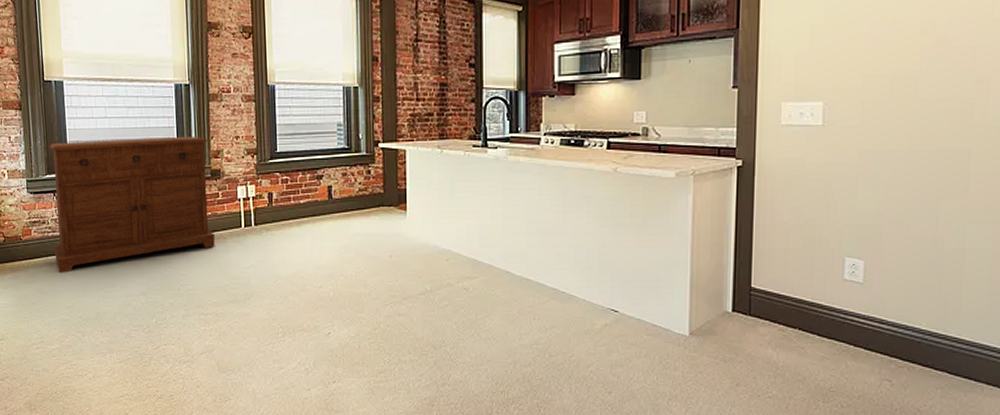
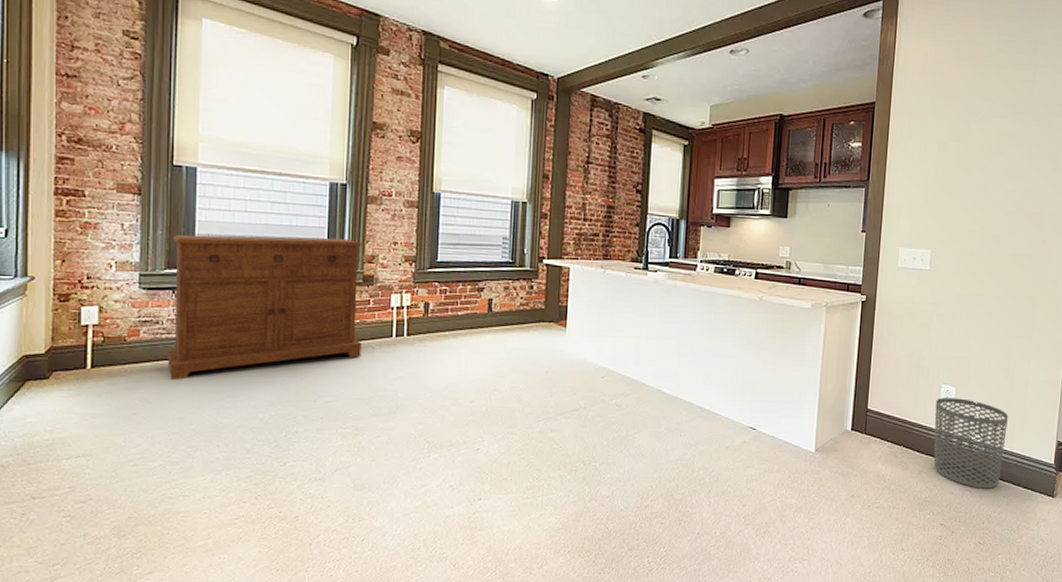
waste bin: none [838,273,938,378] -> present [933,398,1008,489]

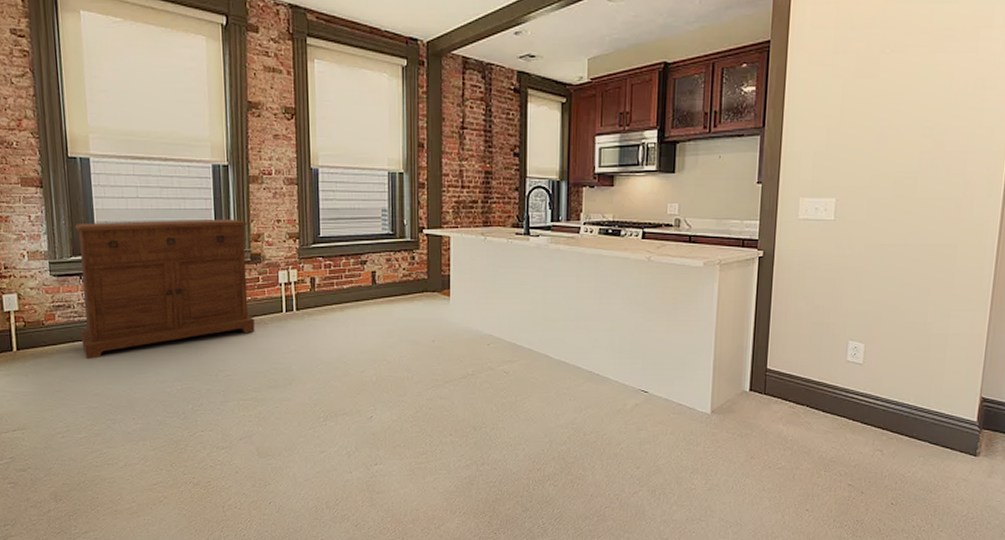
waste bin: present [933,398,1008,489] -> none [840,355,925,448]

